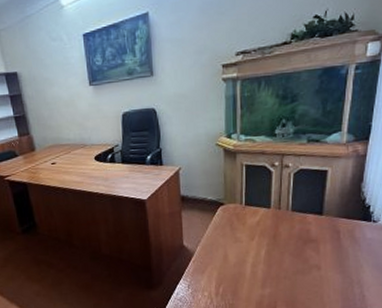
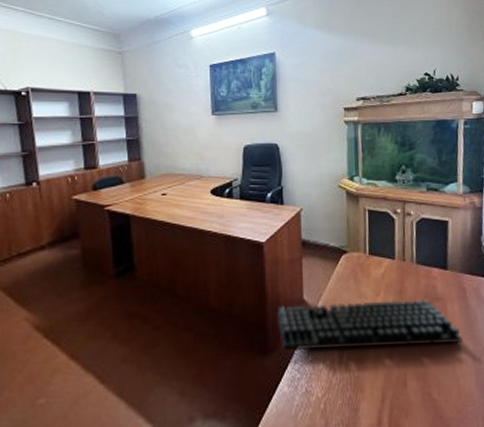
keyboard: none [160,241,333,285] -> present [277,299,463,350]

